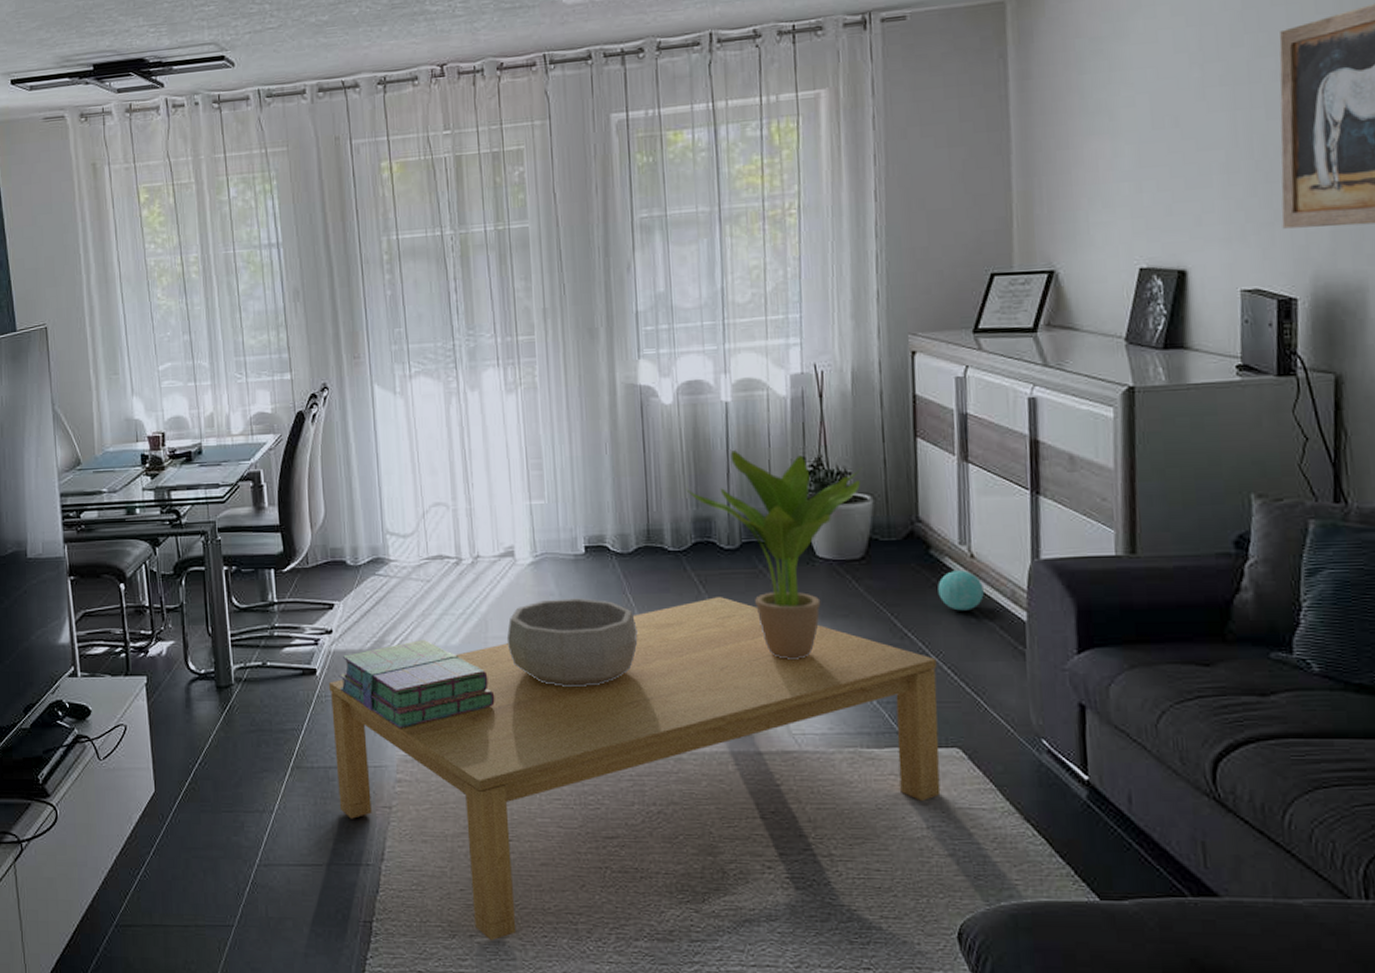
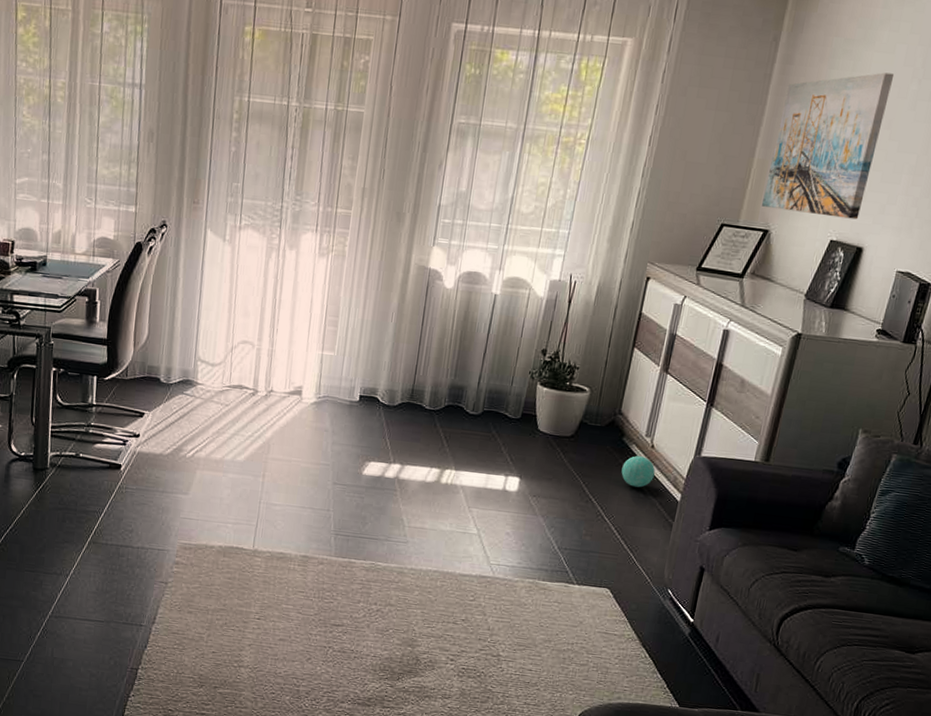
coffee table: present [329,597,941,941] -> none [124,451,608,693]
stack of books: present [338,640,495,729] -> none [138,452,266,522]
decorative bowl: present [506,598,638,688] -> none [283,434,389,508]
potted plant: present [686,450,863,659] -> none [449,335,589,508]
wall art: none [1032,64,1169,245] -> present [762,72,895,220]

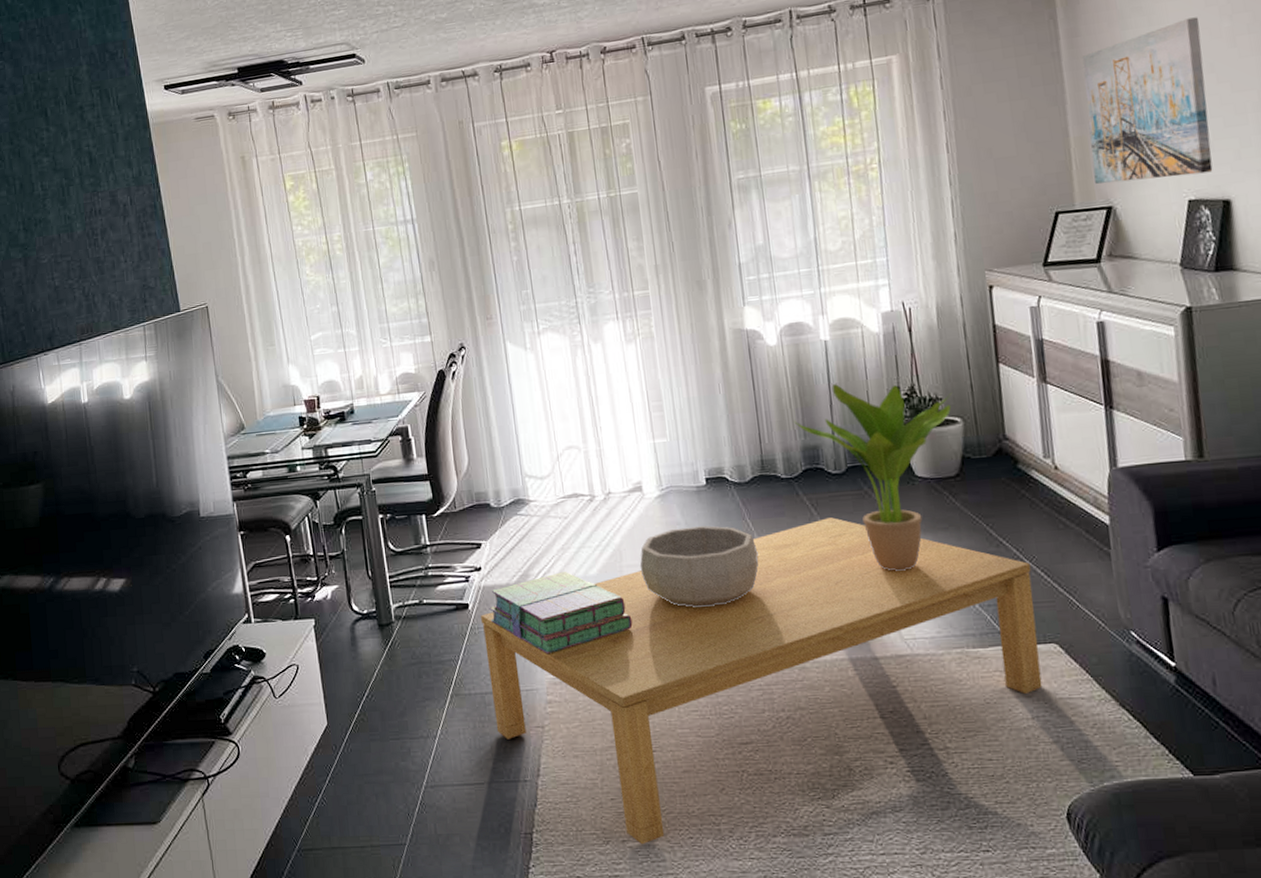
coffee table: none [124,451,608,693] -> present [481,517,1043,845]
stack of books: none [138,452,266,522] -> present [489,572,633,655]
decorative bowl: none [283,434,389,508] -> present [639,525,759,608]
potted plant: none [449,335,589,508] -> present [793,384,953,571]
decorative ball: present [621,456,655,488] -> none [1027,481,1069,519]

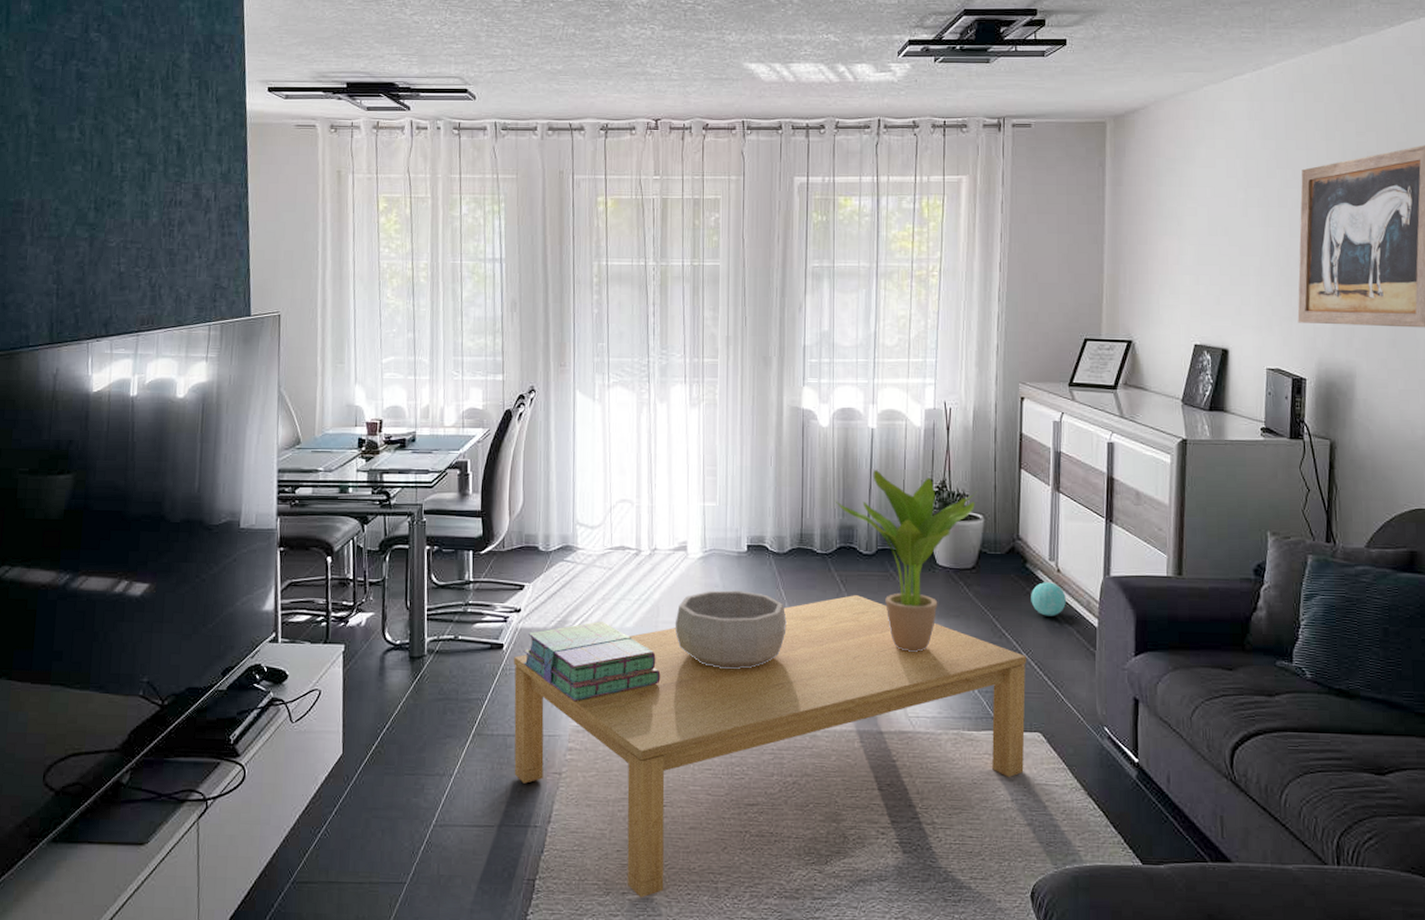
decorative ball: none [1027,481,1069,519] -> present [1031,582,1066,616]
wall art: present [1082,17,1213,184] -> none [1120,185,1220,323]

